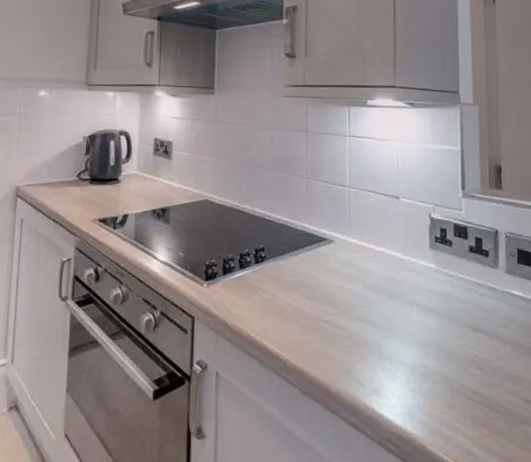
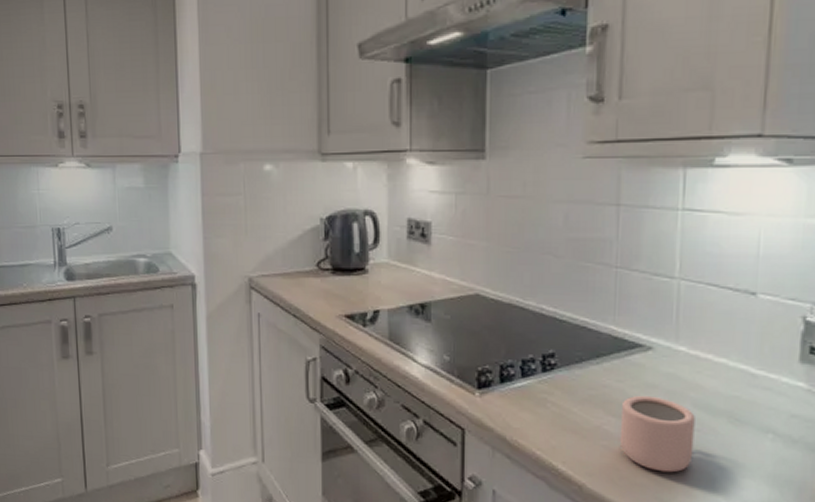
mug: none [313,279,365,344] -> present [619,395,695,473]

